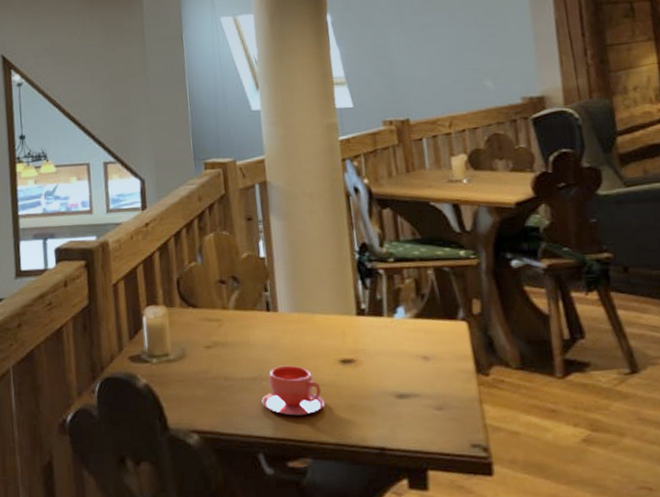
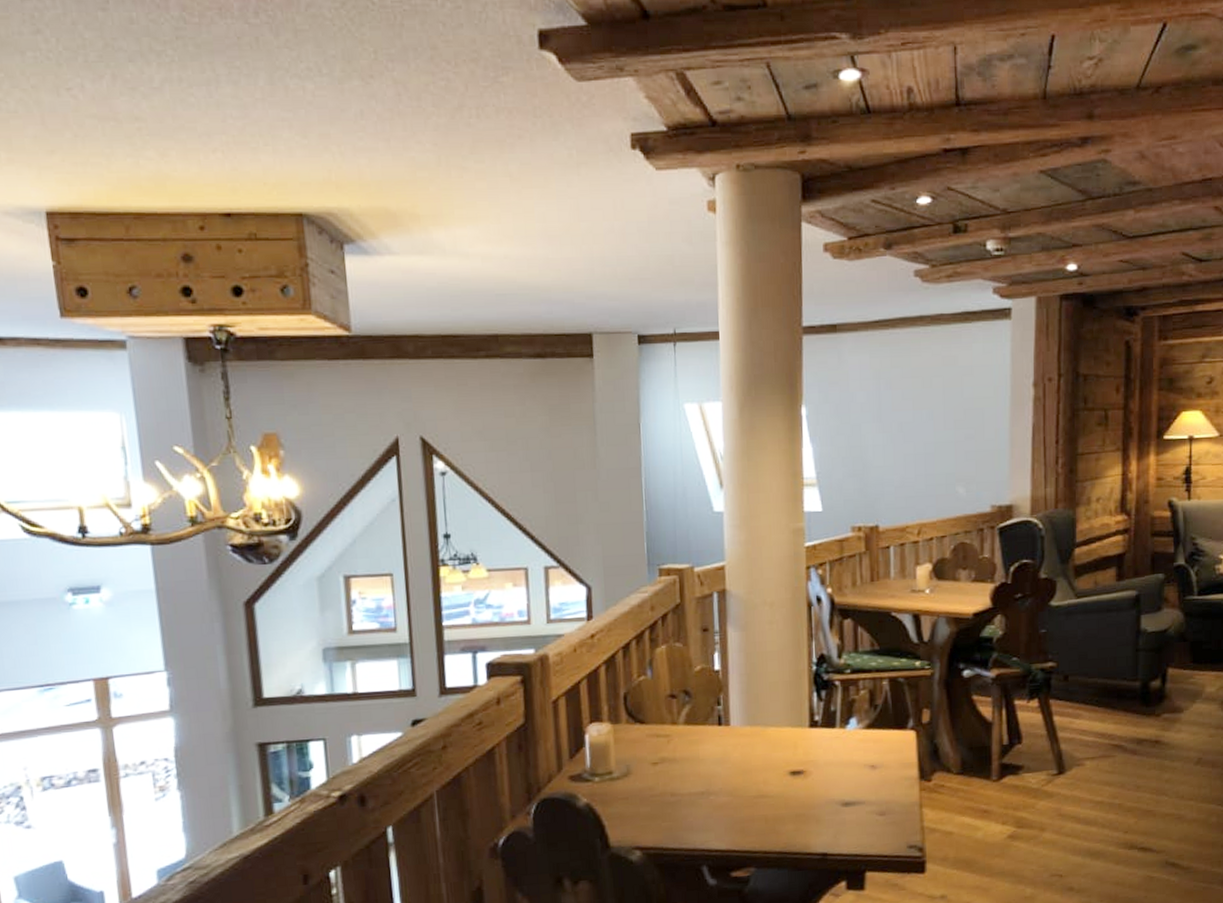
teacup: present [261,365,324,416] -> none [708,778,771,828]

